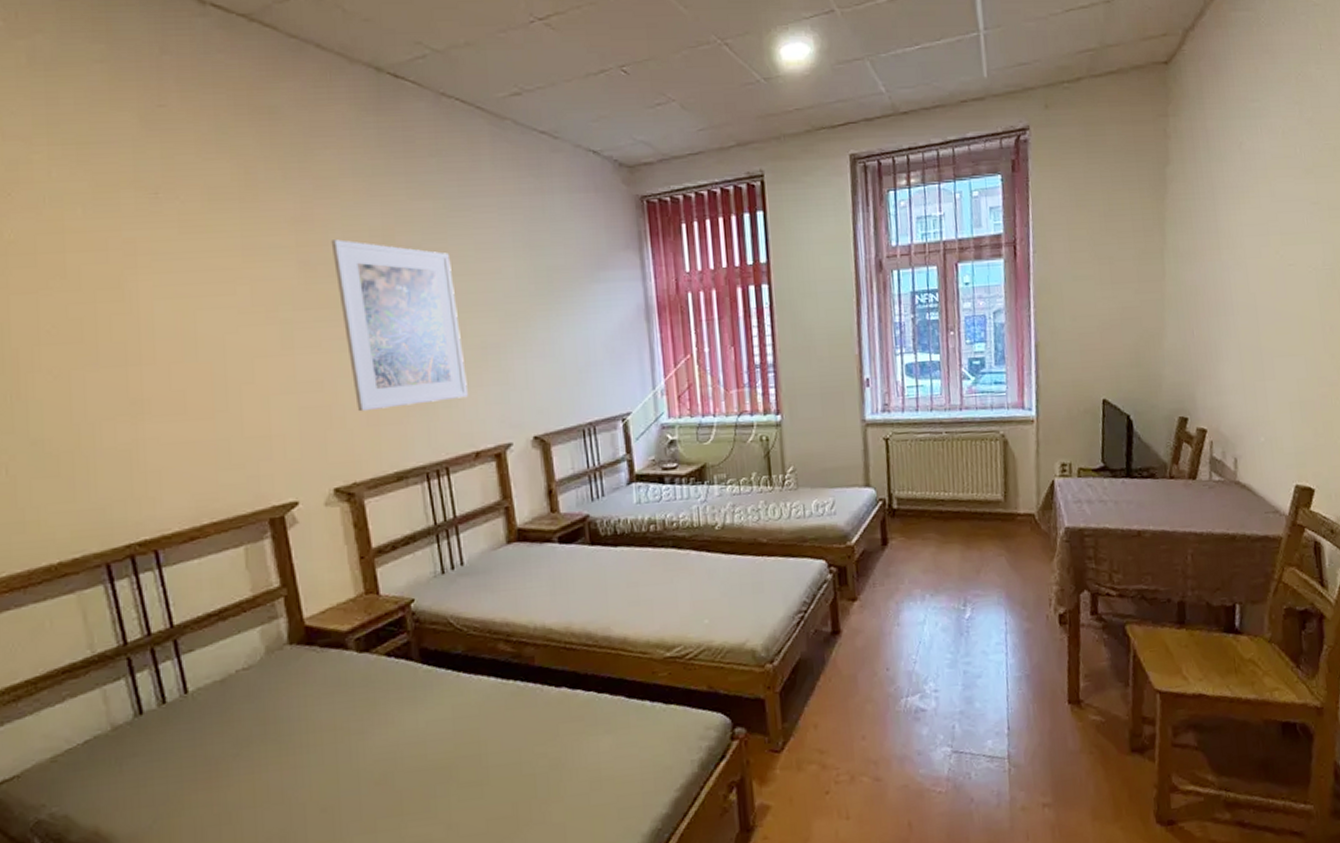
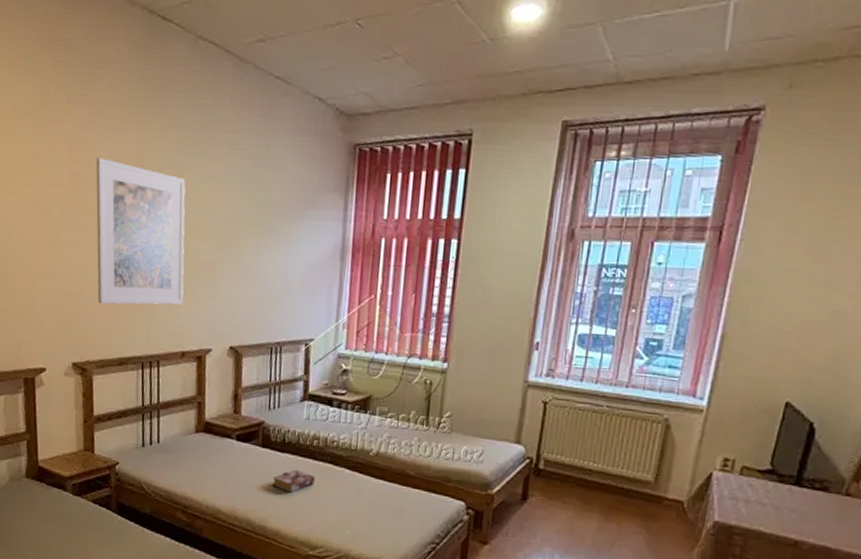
book: none [610,562,659,591] -> present [273,469,315,493]

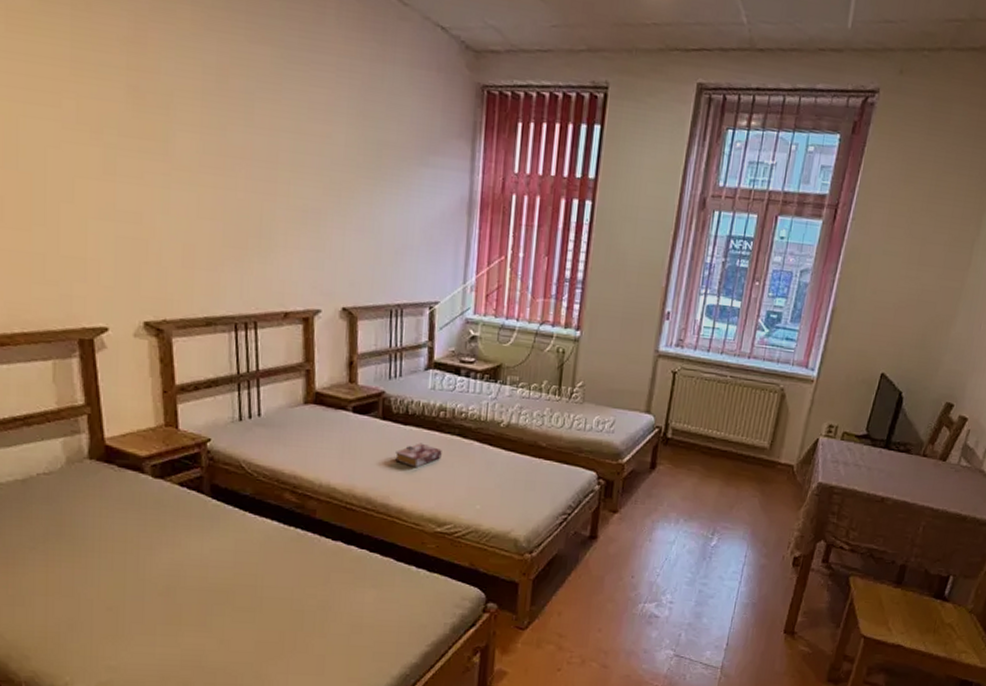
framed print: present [95,158,186,305] -> none [162,69,285,258]

